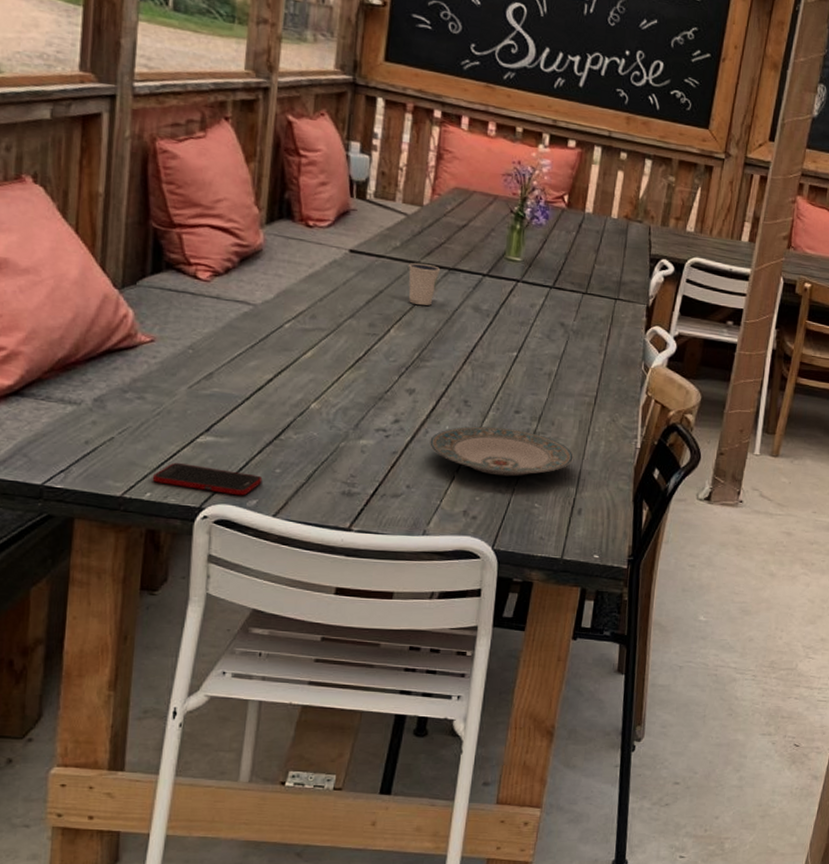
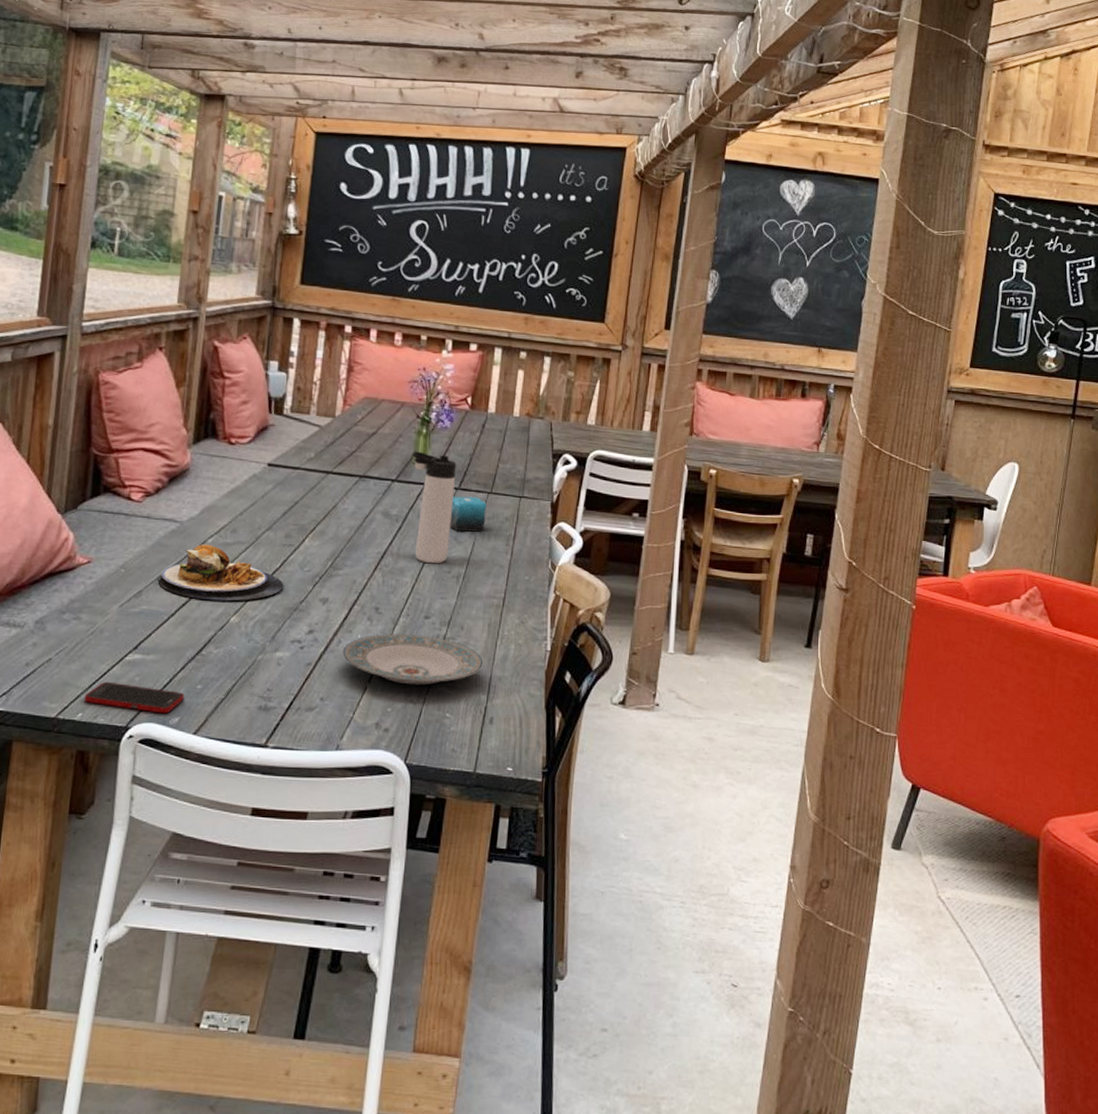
plate: none [231,329,368,388] -> present [159,544,284,602]
dixie cup: present [408,262,441,305] -> none [322,472,352,514]
thermos bottle: none [504,246,551,361] -> present [412,451,457,564]
candle: none [542,294,581,332] -> present [450,496,487,532]

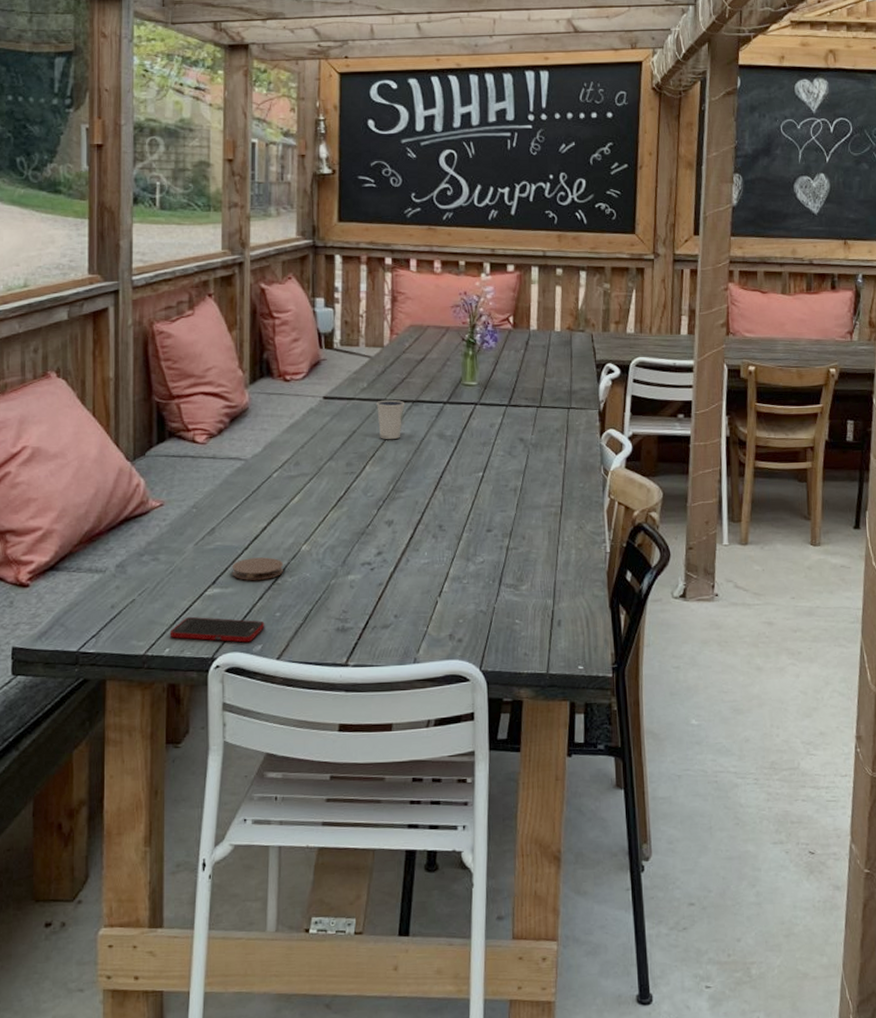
coaster: none [155,625,211,649] -> present [232,557,284,580]
plate: present [159,544,284,602] -> none [230,479,350,532]
dixie cup: none [322,472,352,514] -> present [377,399,405,439]
plate: present [342,633,484,685] -> none [411,547,547,596]
thermos bottle: present [412,451,457,564] -> none [461,372,505,479]
candle: present [450,496,487,532] -> none [502,412,537,446]

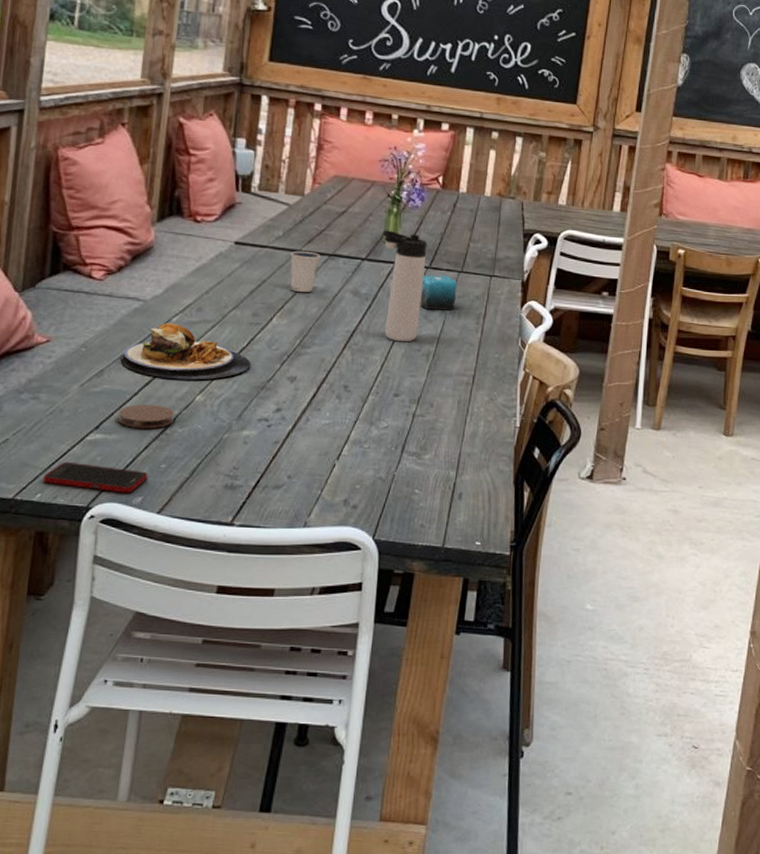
plate: none [230,479,350,532] -> present [121,323,251,380]
thermos bottle: none [461,372,505,479] -> present [382,230,428,342]
candle: none [502,412,537,446] -> present [420,275,457,311]

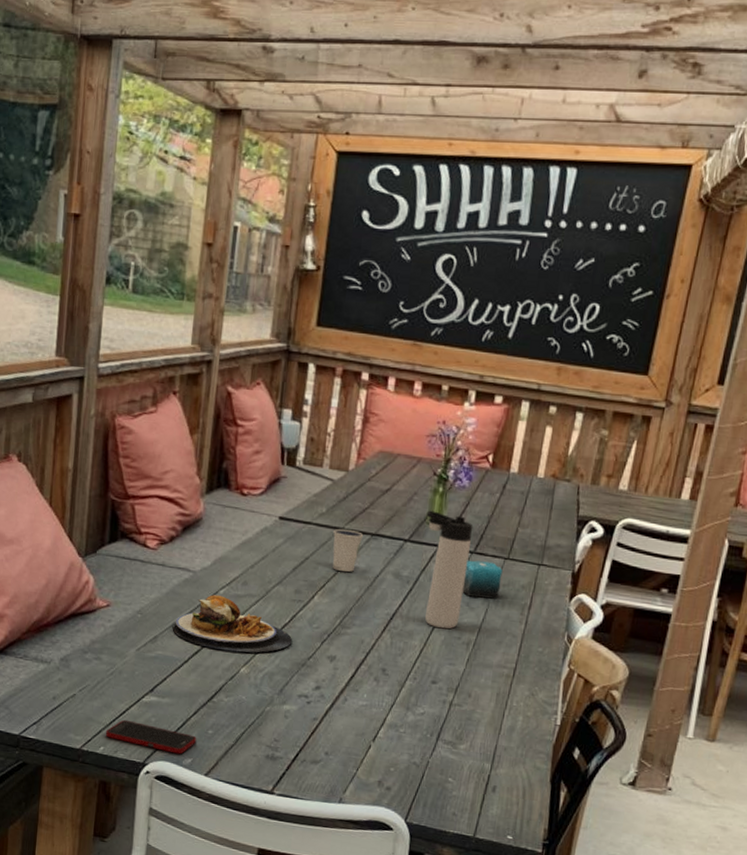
coaster: present [117,404,175,428] -> none [169,671,221,696]

